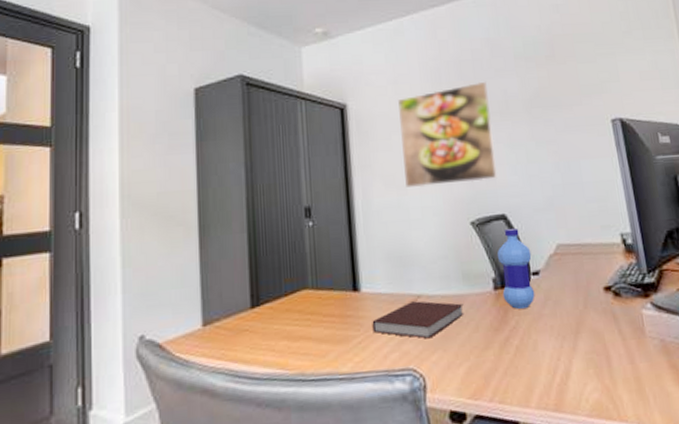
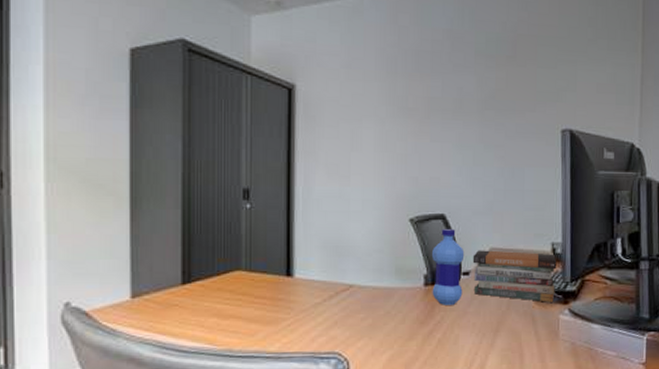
notebook: present [372,301,464,339] -> none [302,290,393,326]
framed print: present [398,81,498,188] -> none [349,75,444,180]
book stack: none [540,245,633,297] -> present [472,250,557,302]

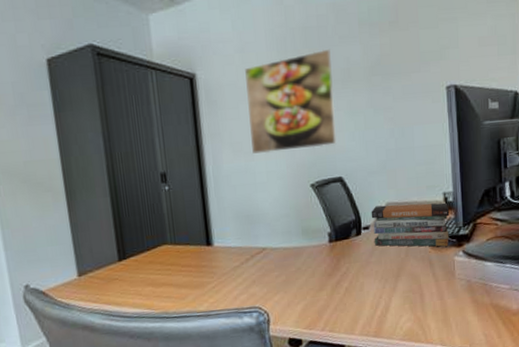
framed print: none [349,75,444,180] -> present [245,48,337,154]
water bottle: present [432,228,465,305] -> none [334,189,364,258]

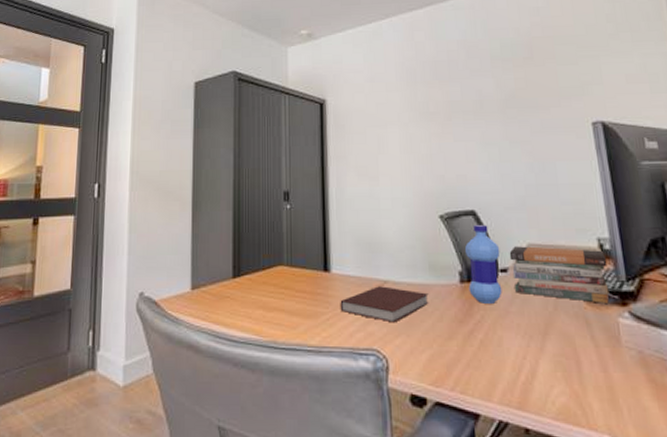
notebook: none [224,253,303,283] -> present [340,286,429,323]
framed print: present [245,48,337,154] -> none [374,81,469,180]
water bottle: none [334,189,364,258] -> present [465,224,502,304]

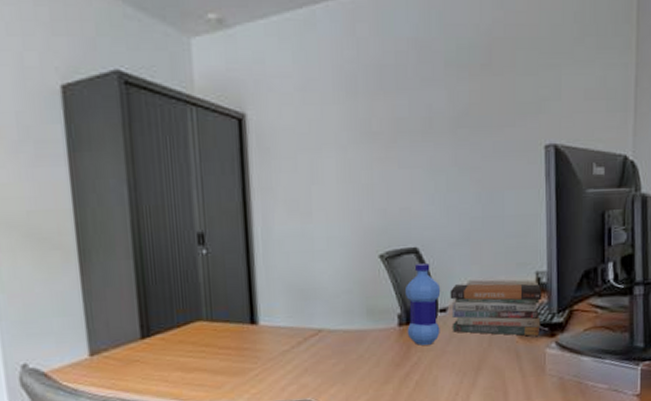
notebook: present [340,286,429,323] -> none [270,335,366,373]

